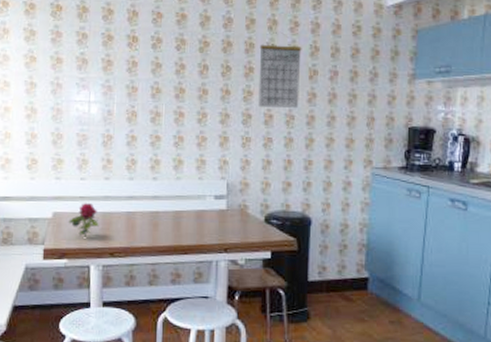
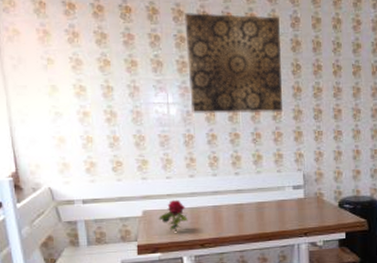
wall art: none [112,12,212,115] -> present [184,13,282,113]
calendar: present [258,33,302,108] -> none [326,31,365,102]

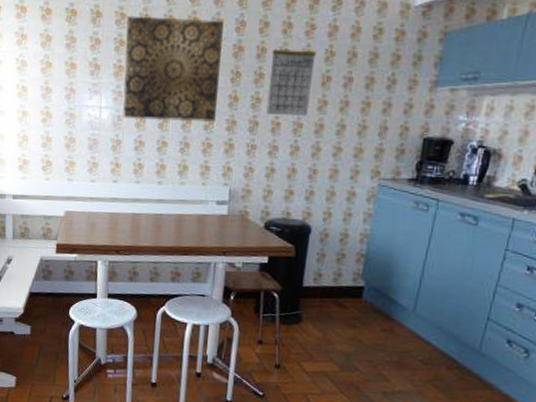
flower: present [158,199,188,232] -> none [79,203,107,235]
calendar: none [326,31,365,102] -> present [266,36,317,116]

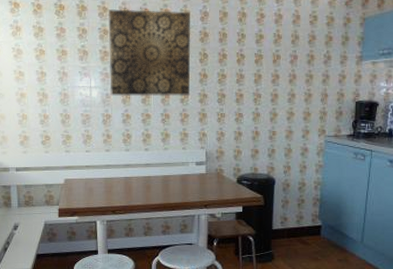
calendar: present [266,36,317,116] -> none [231,23,267,88]

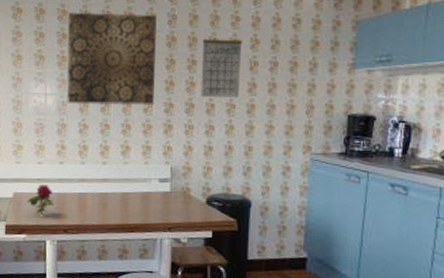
flower: none [77,170,102,198] -> present [27,184,54,215]
calendar: none [231,23,267,88] -> present [201,27,243,97]

